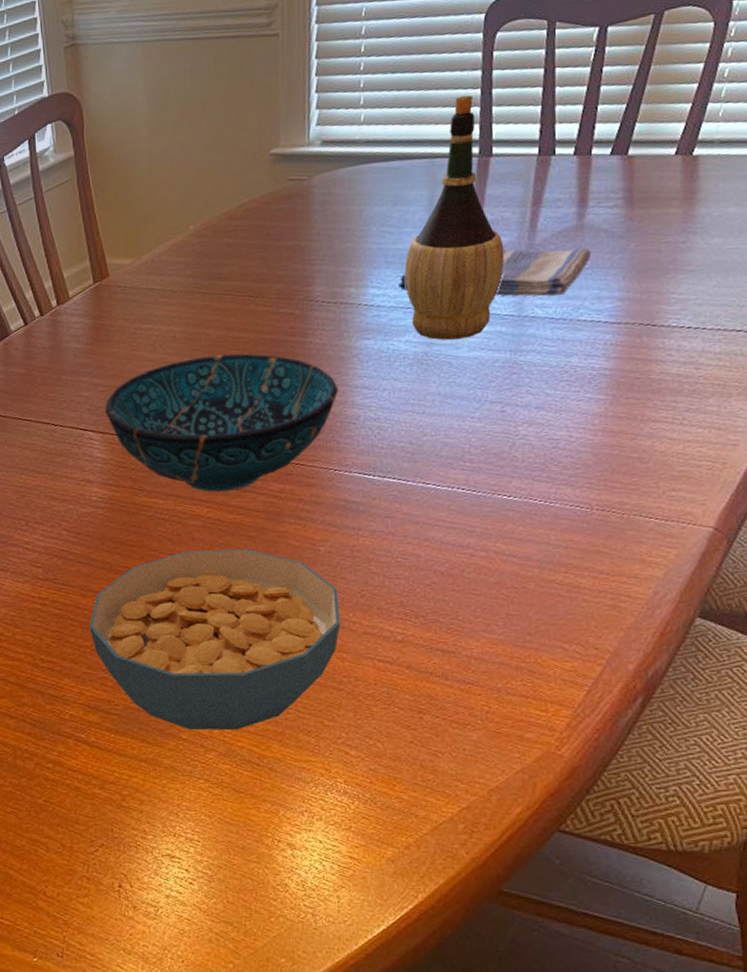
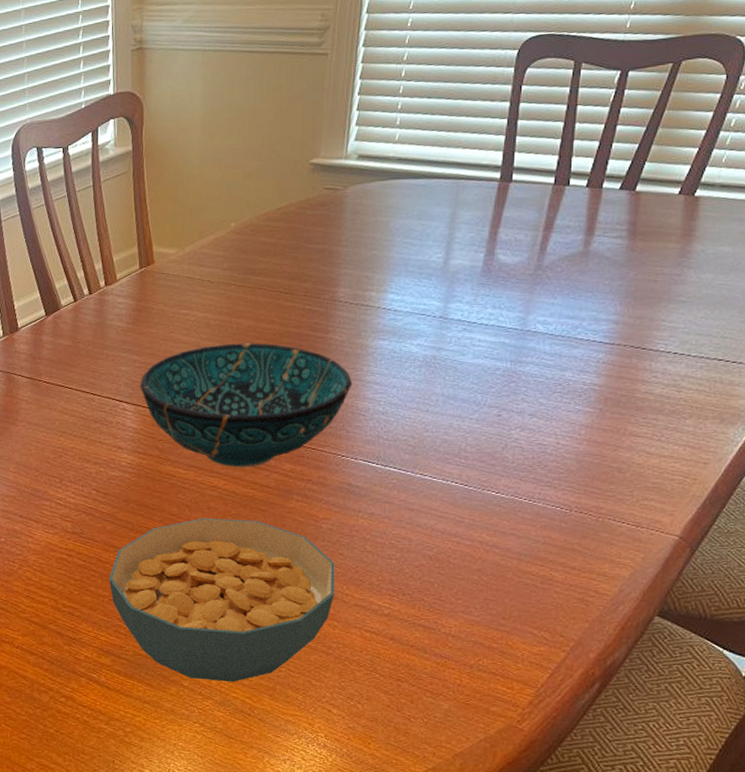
dish towel: present [398,247,592,297] -> none [416,269,594,314]
wine bottle: present [404,95,505,340] -> none [422,123,515,347]

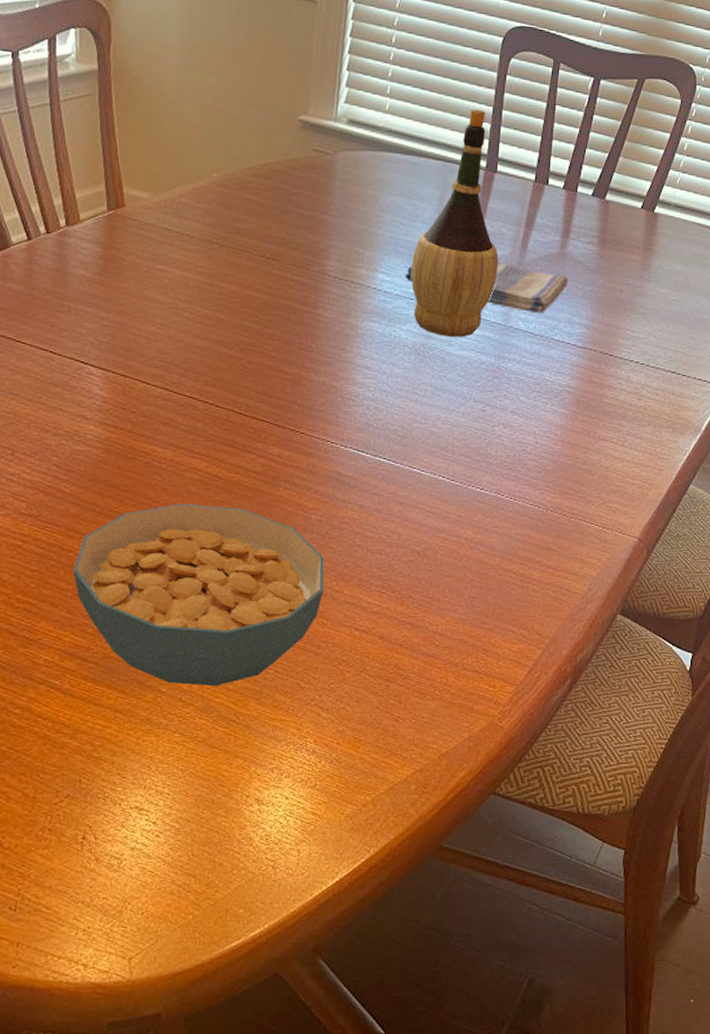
decorative bowl: present [140,343,353,468] -> none [109,309,342,450]
dish towel: none [416,269,594,314] -> present [405,262,569,313]
wine bottle: none [422,123,515,347] -> present [411,108,499,338]

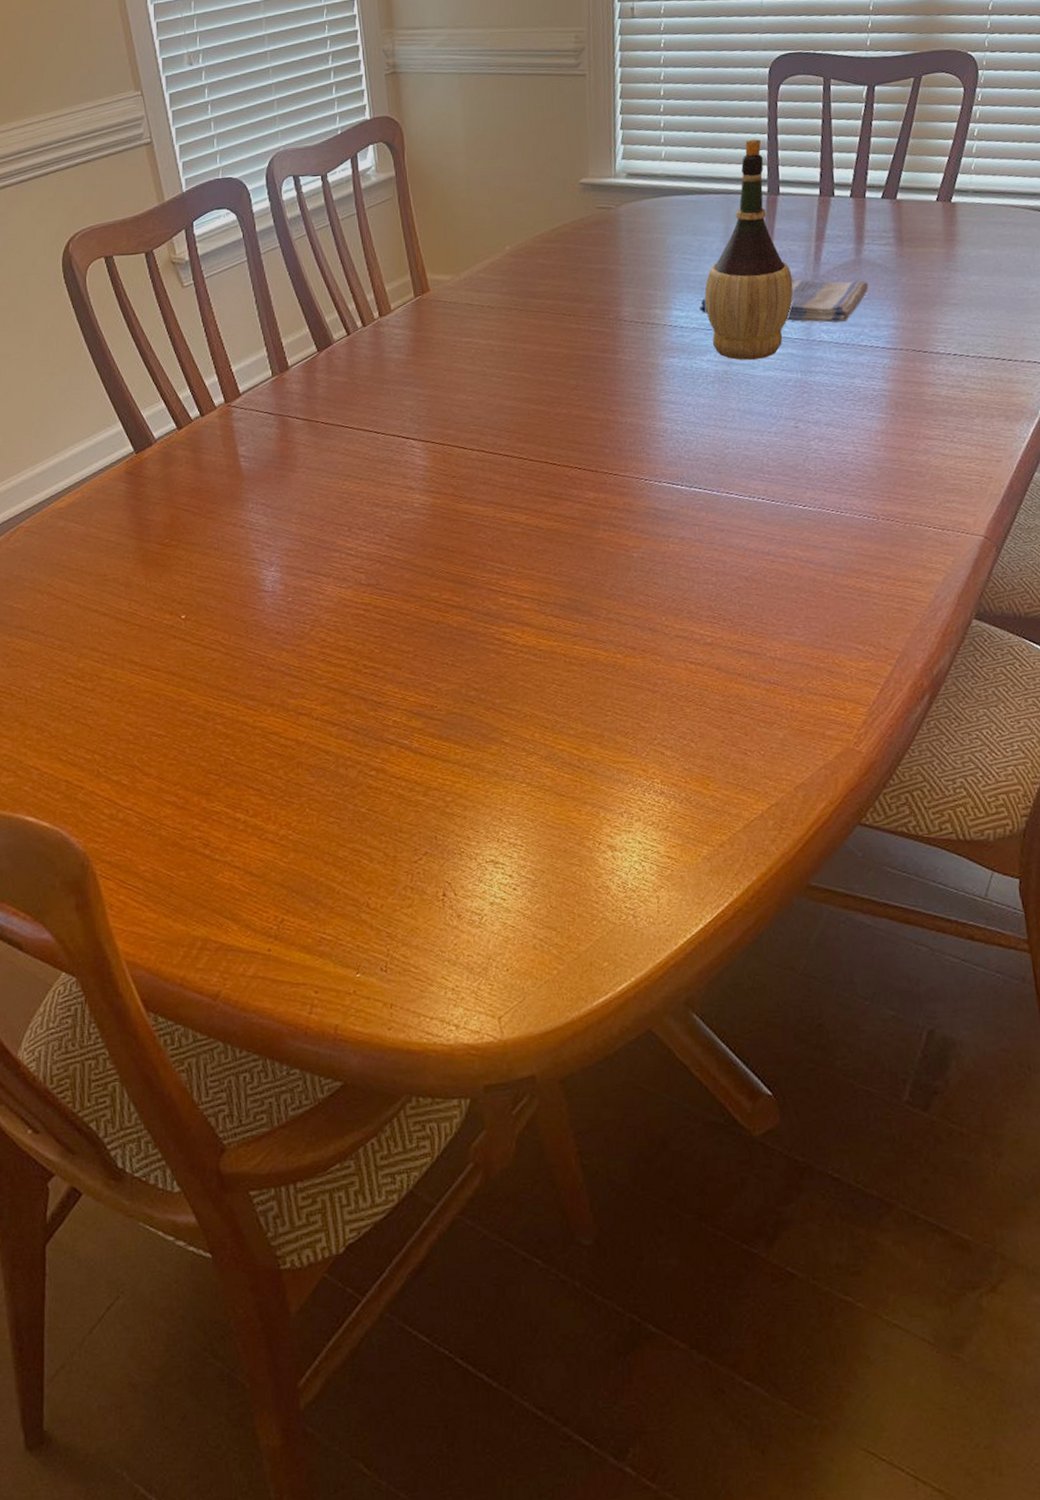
cereal bowl: present [73,503,324,687] -> none [412,555,654,734]

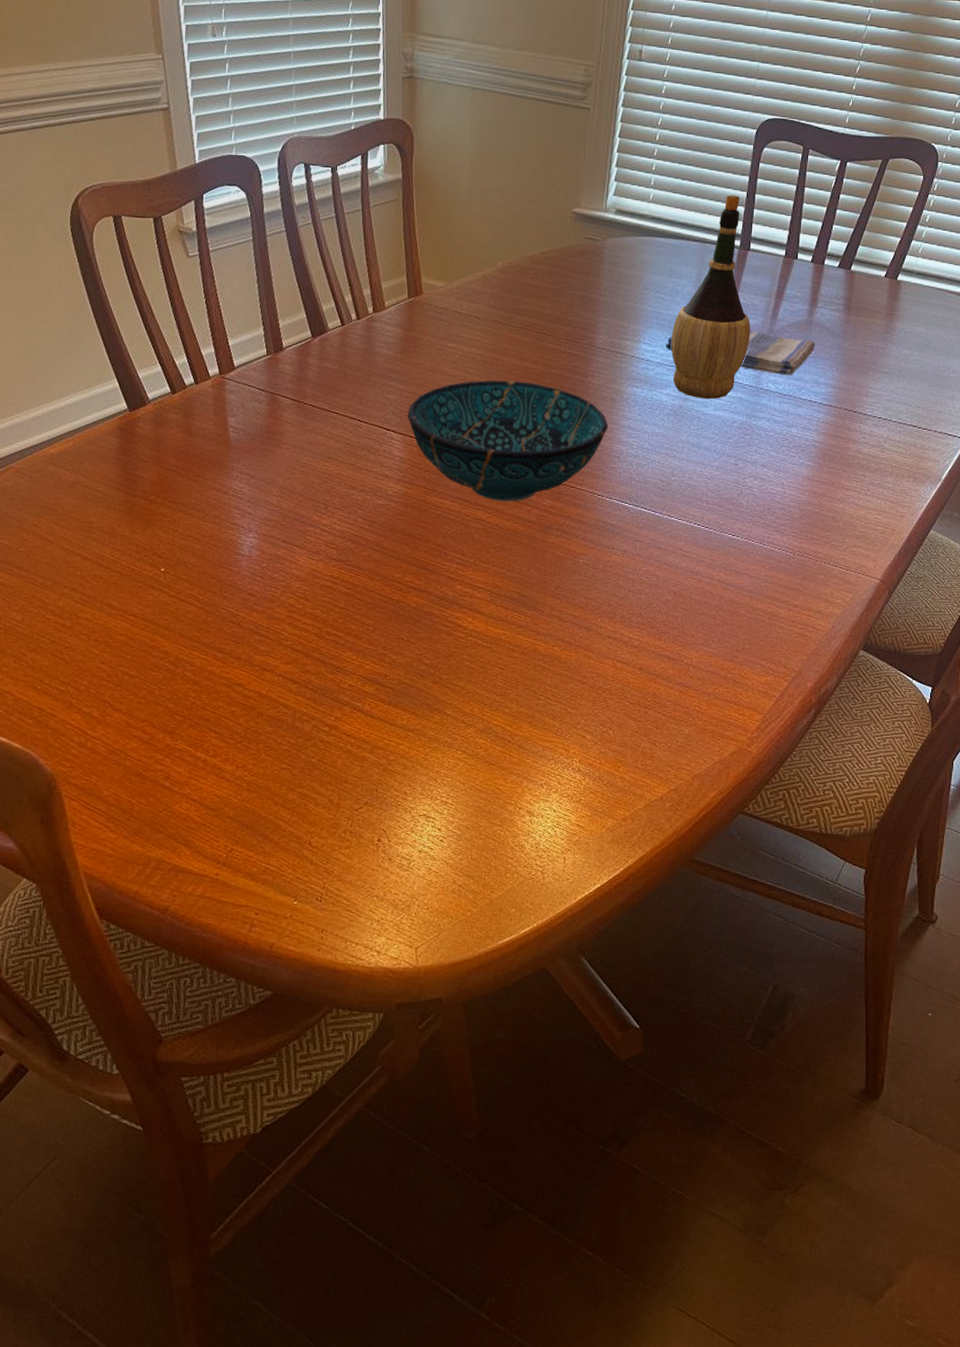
decorative bowl: none [426,368,648,501] -> present [407,380,609,502]

